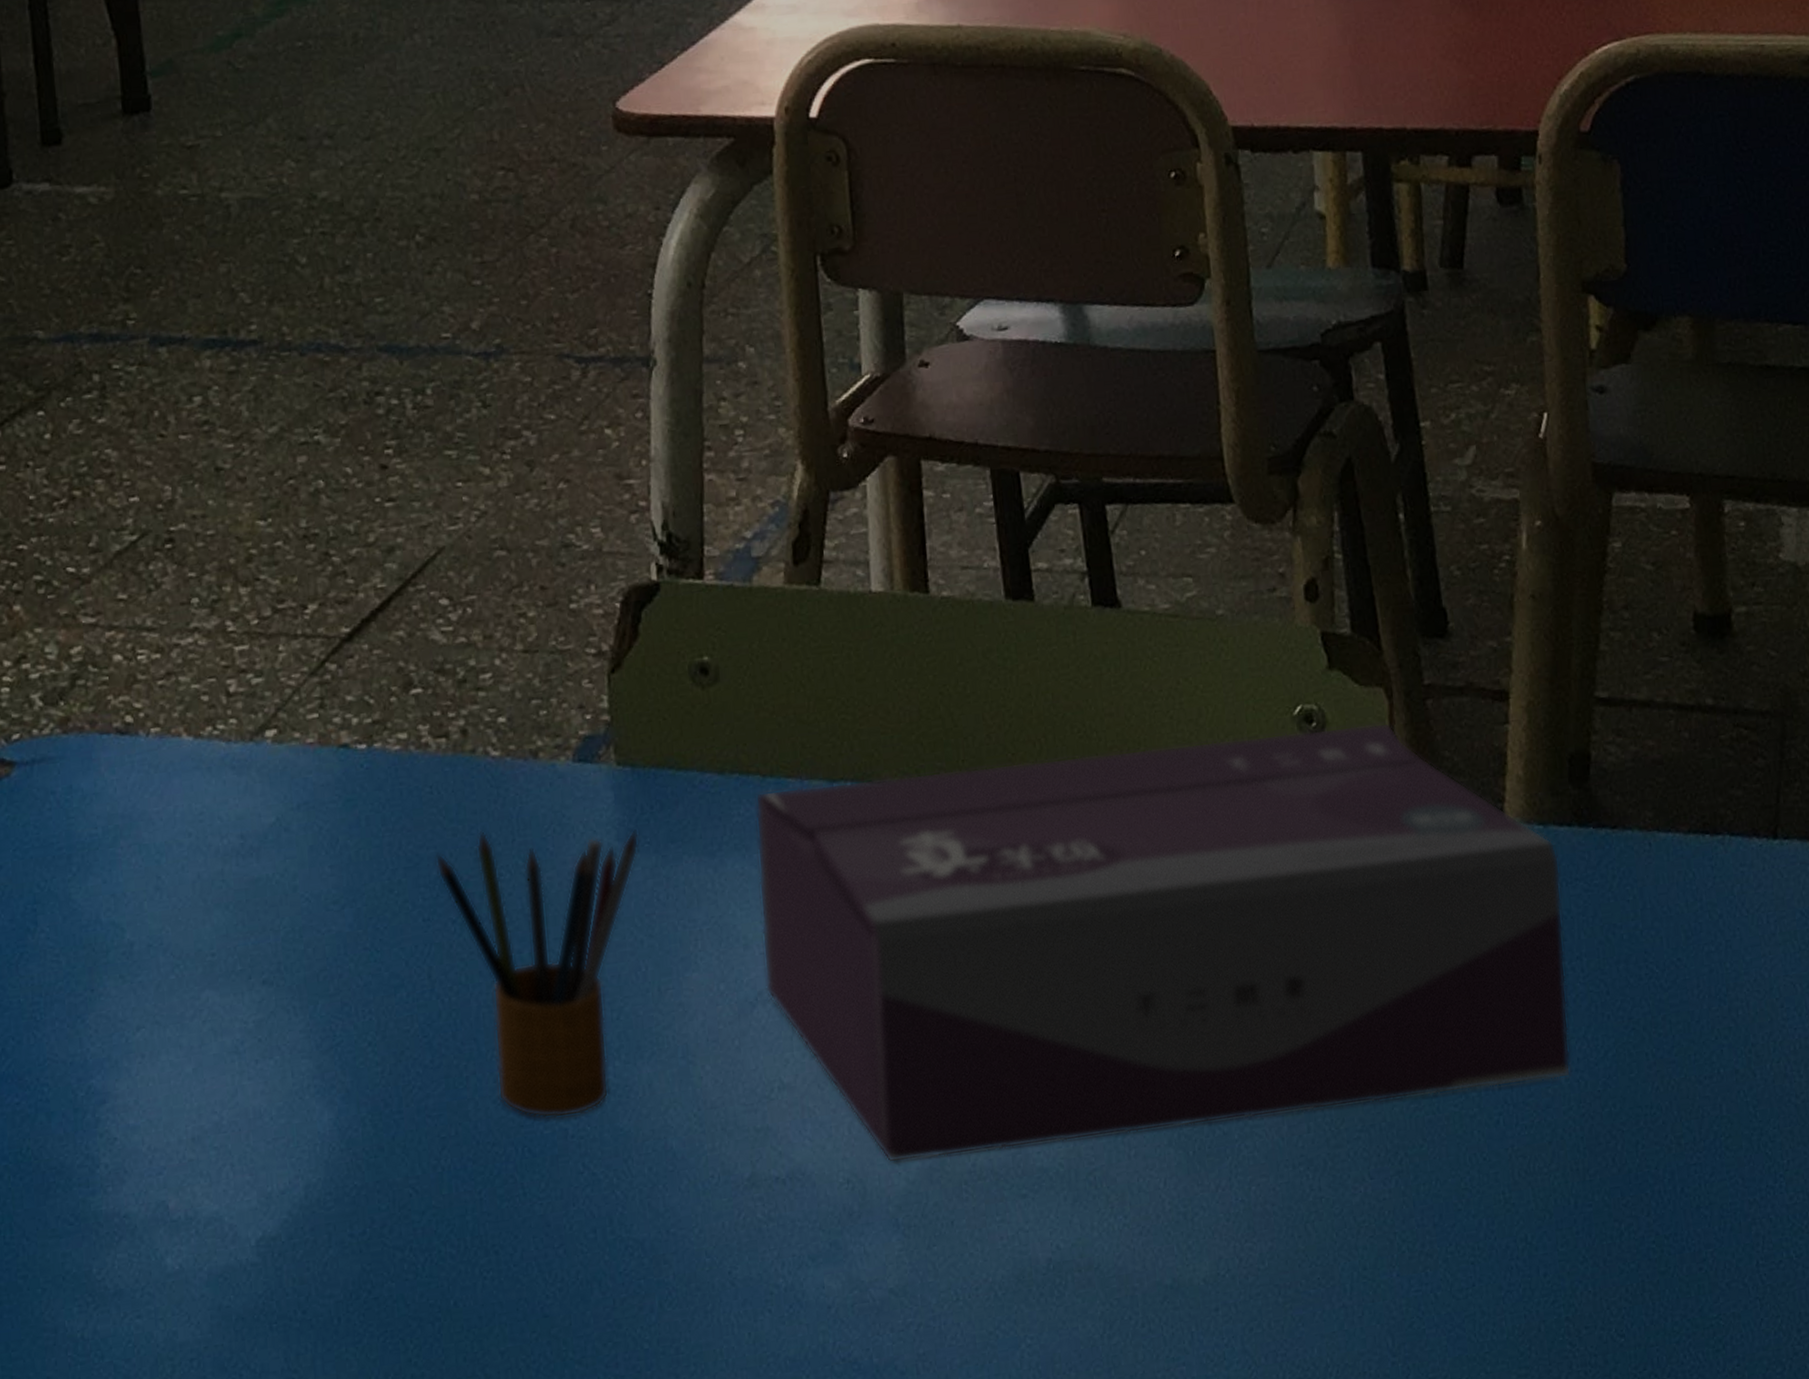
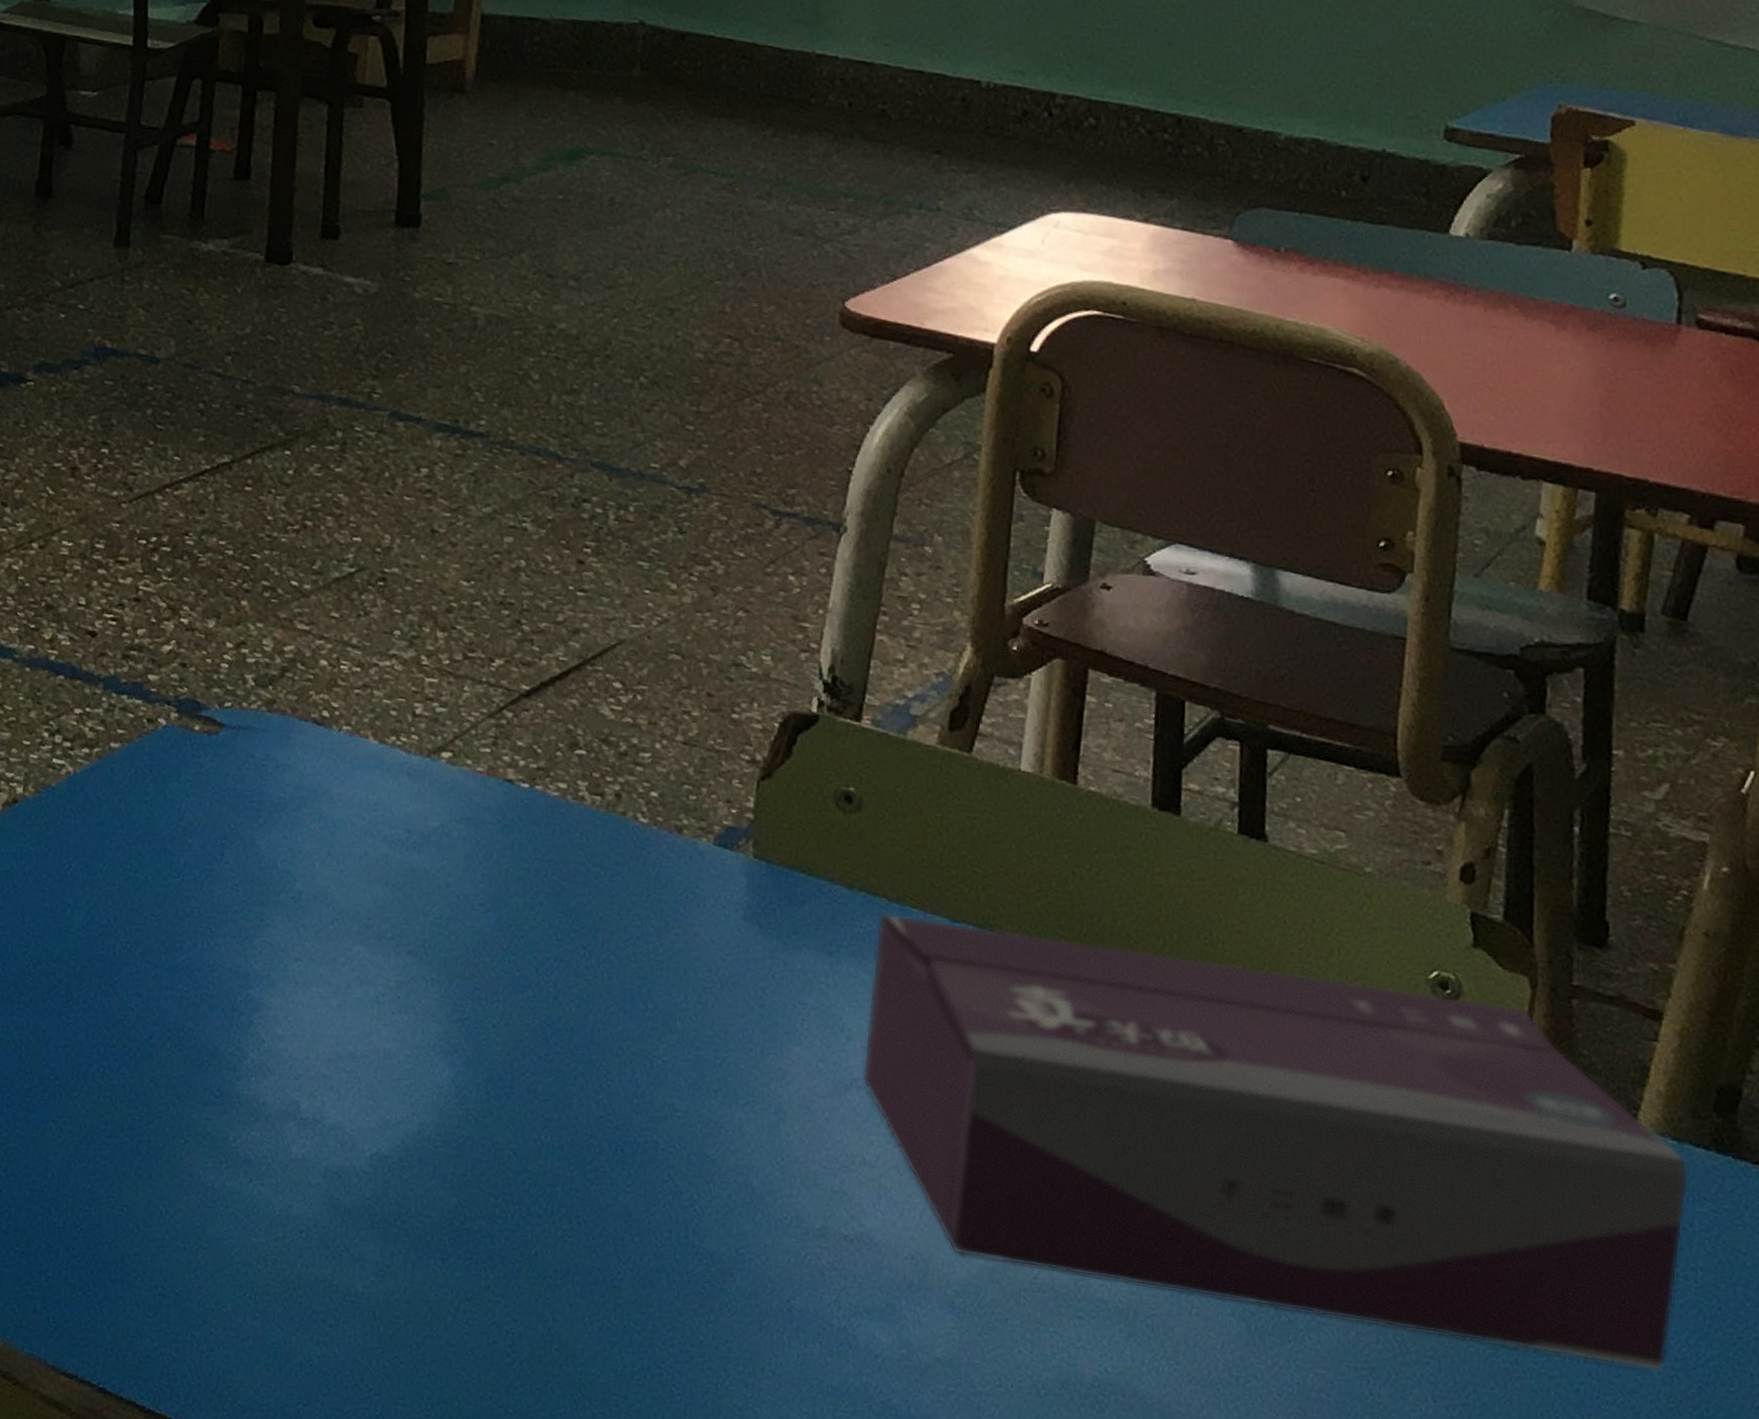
pencil box: present [435,829,640,1119] -> none [575,879,765,1135]

